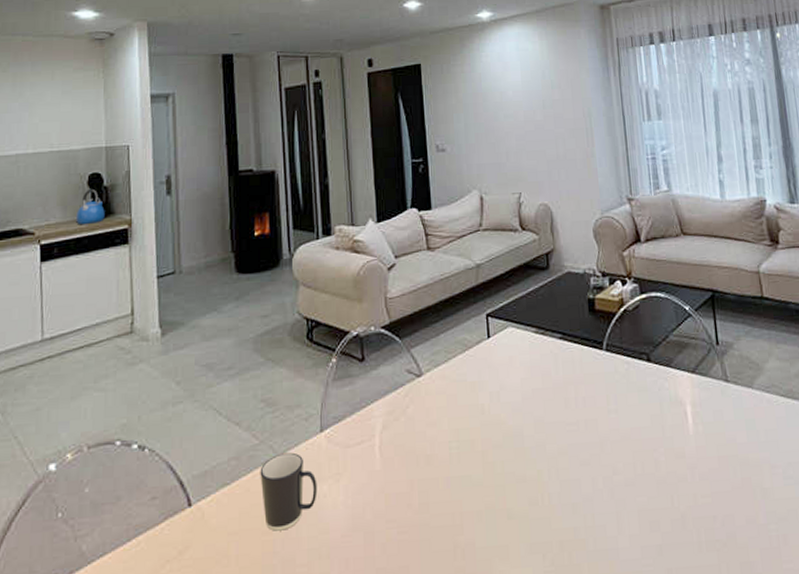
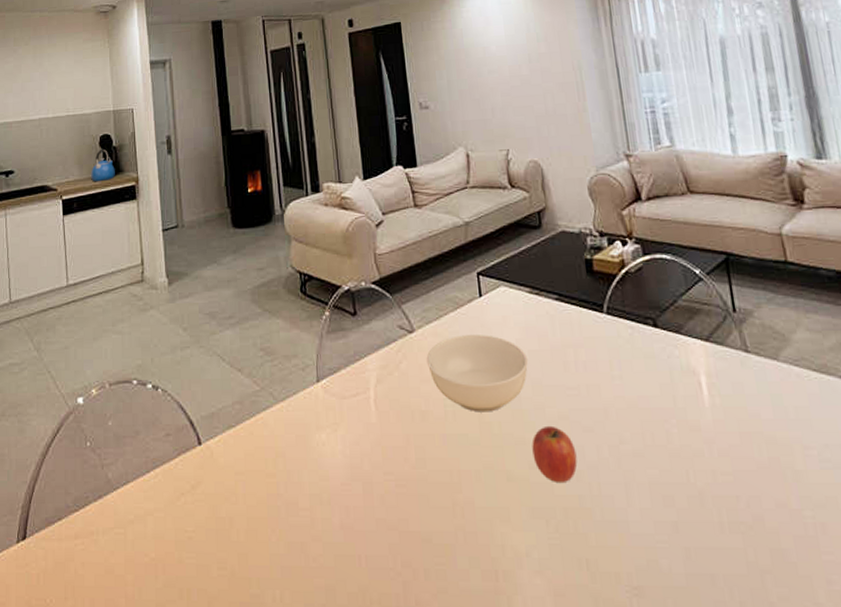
mug: present [260,452,318,531] -> none [262,400,317,474]
bowl: none [433,375,531,453] -> present [426,335,528,412]
fruit: none [532,461,574,517] -> present [532,425,578,482]

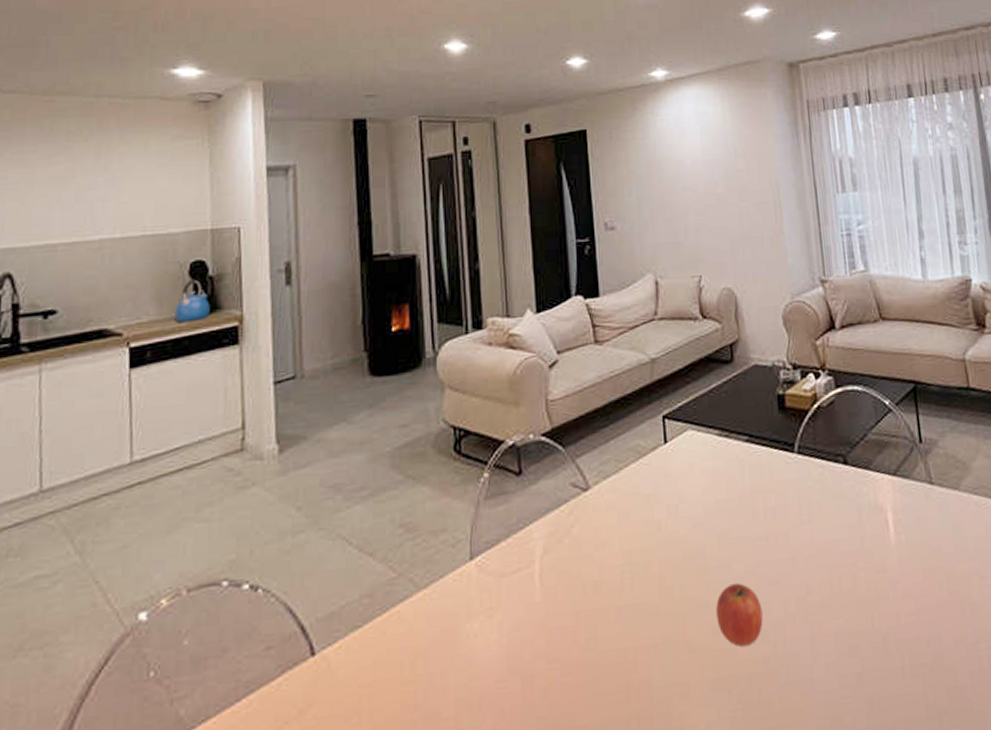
bowl: present [426,335,528,412] -> none [602,486,714,577]

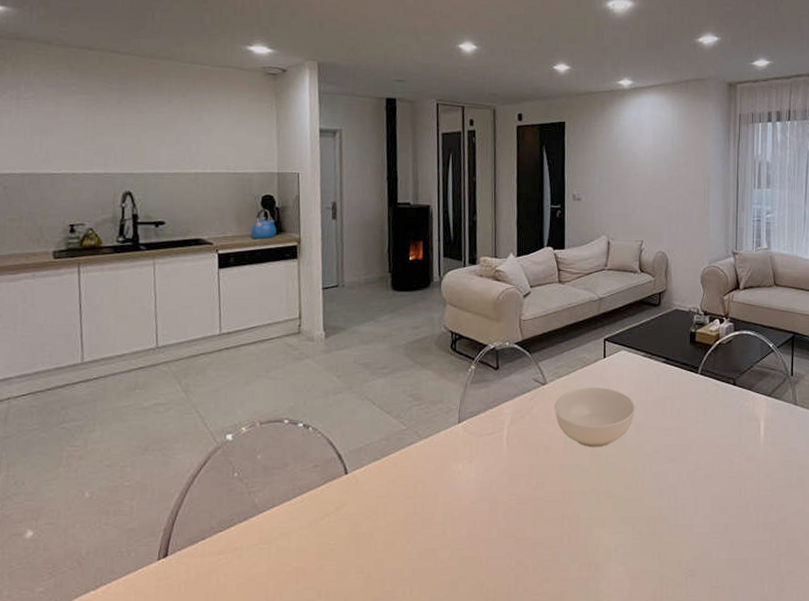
bowl: none [602,486,714,577] -> present [554,388,635,447]
fruit: present [716,582,763,647] -> none [629,457,663,498]

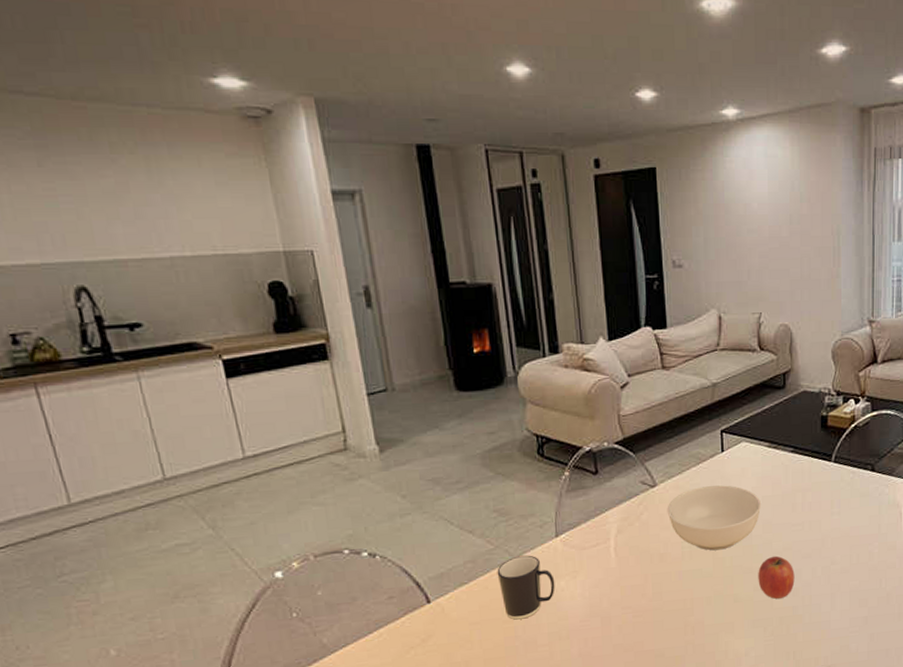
kettle: present [250,209,277,240] -> none [260,300,296,339]
mug: none [406,437,454,497] -> present [497,555,555,620]
fruit: none [629,457,663,498] -> present [758,555,795,599]

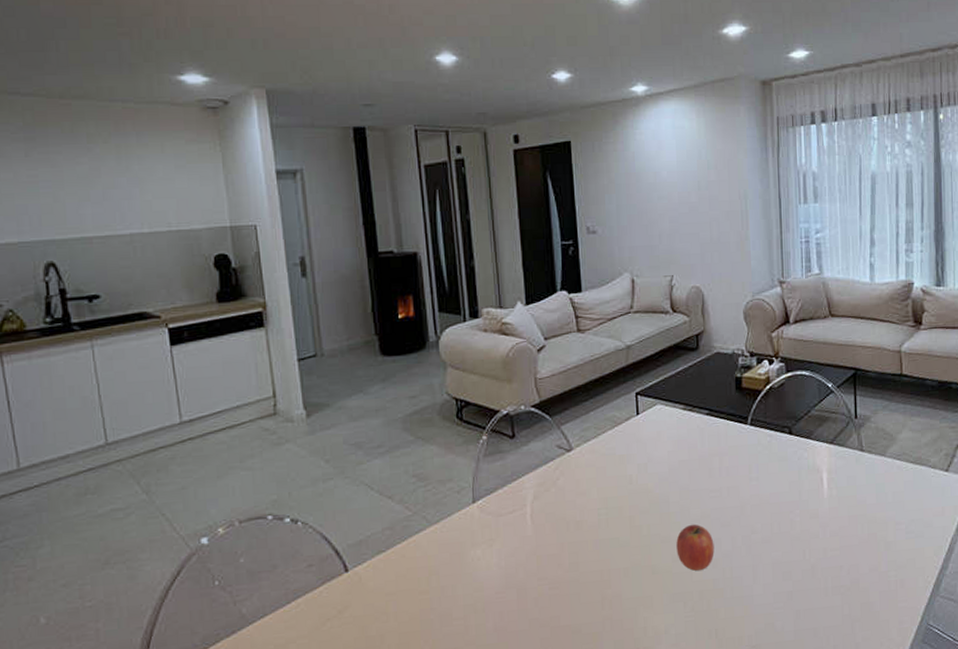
mug: present [497,555,555,620] -> none [414,522,472,591]
bowl: present [667,485,761,551] -> none [583,449,677,518]

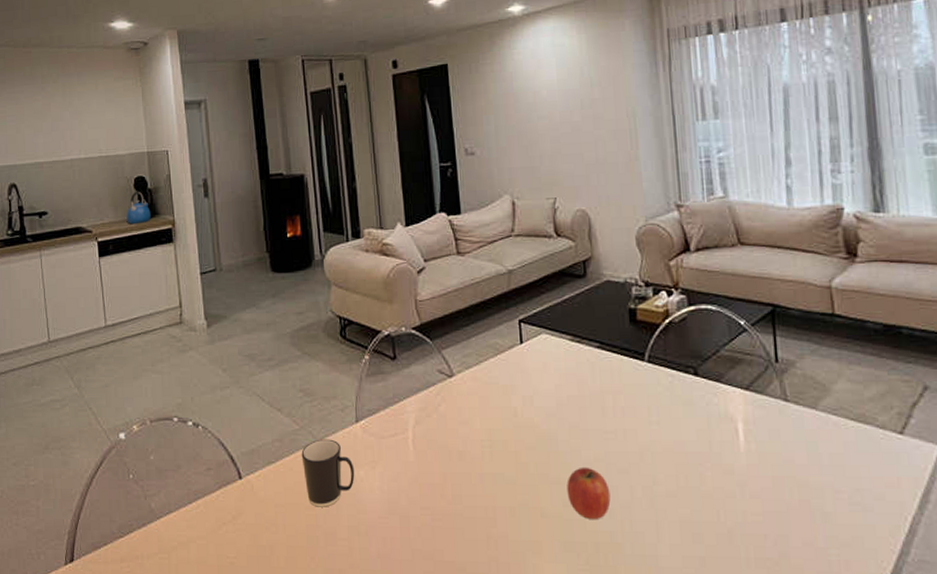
kettle: none [204,271,236,308] -> present [126,192,151,225]
mug: none [414,522,472,591] -> present [301,439,355,507]

